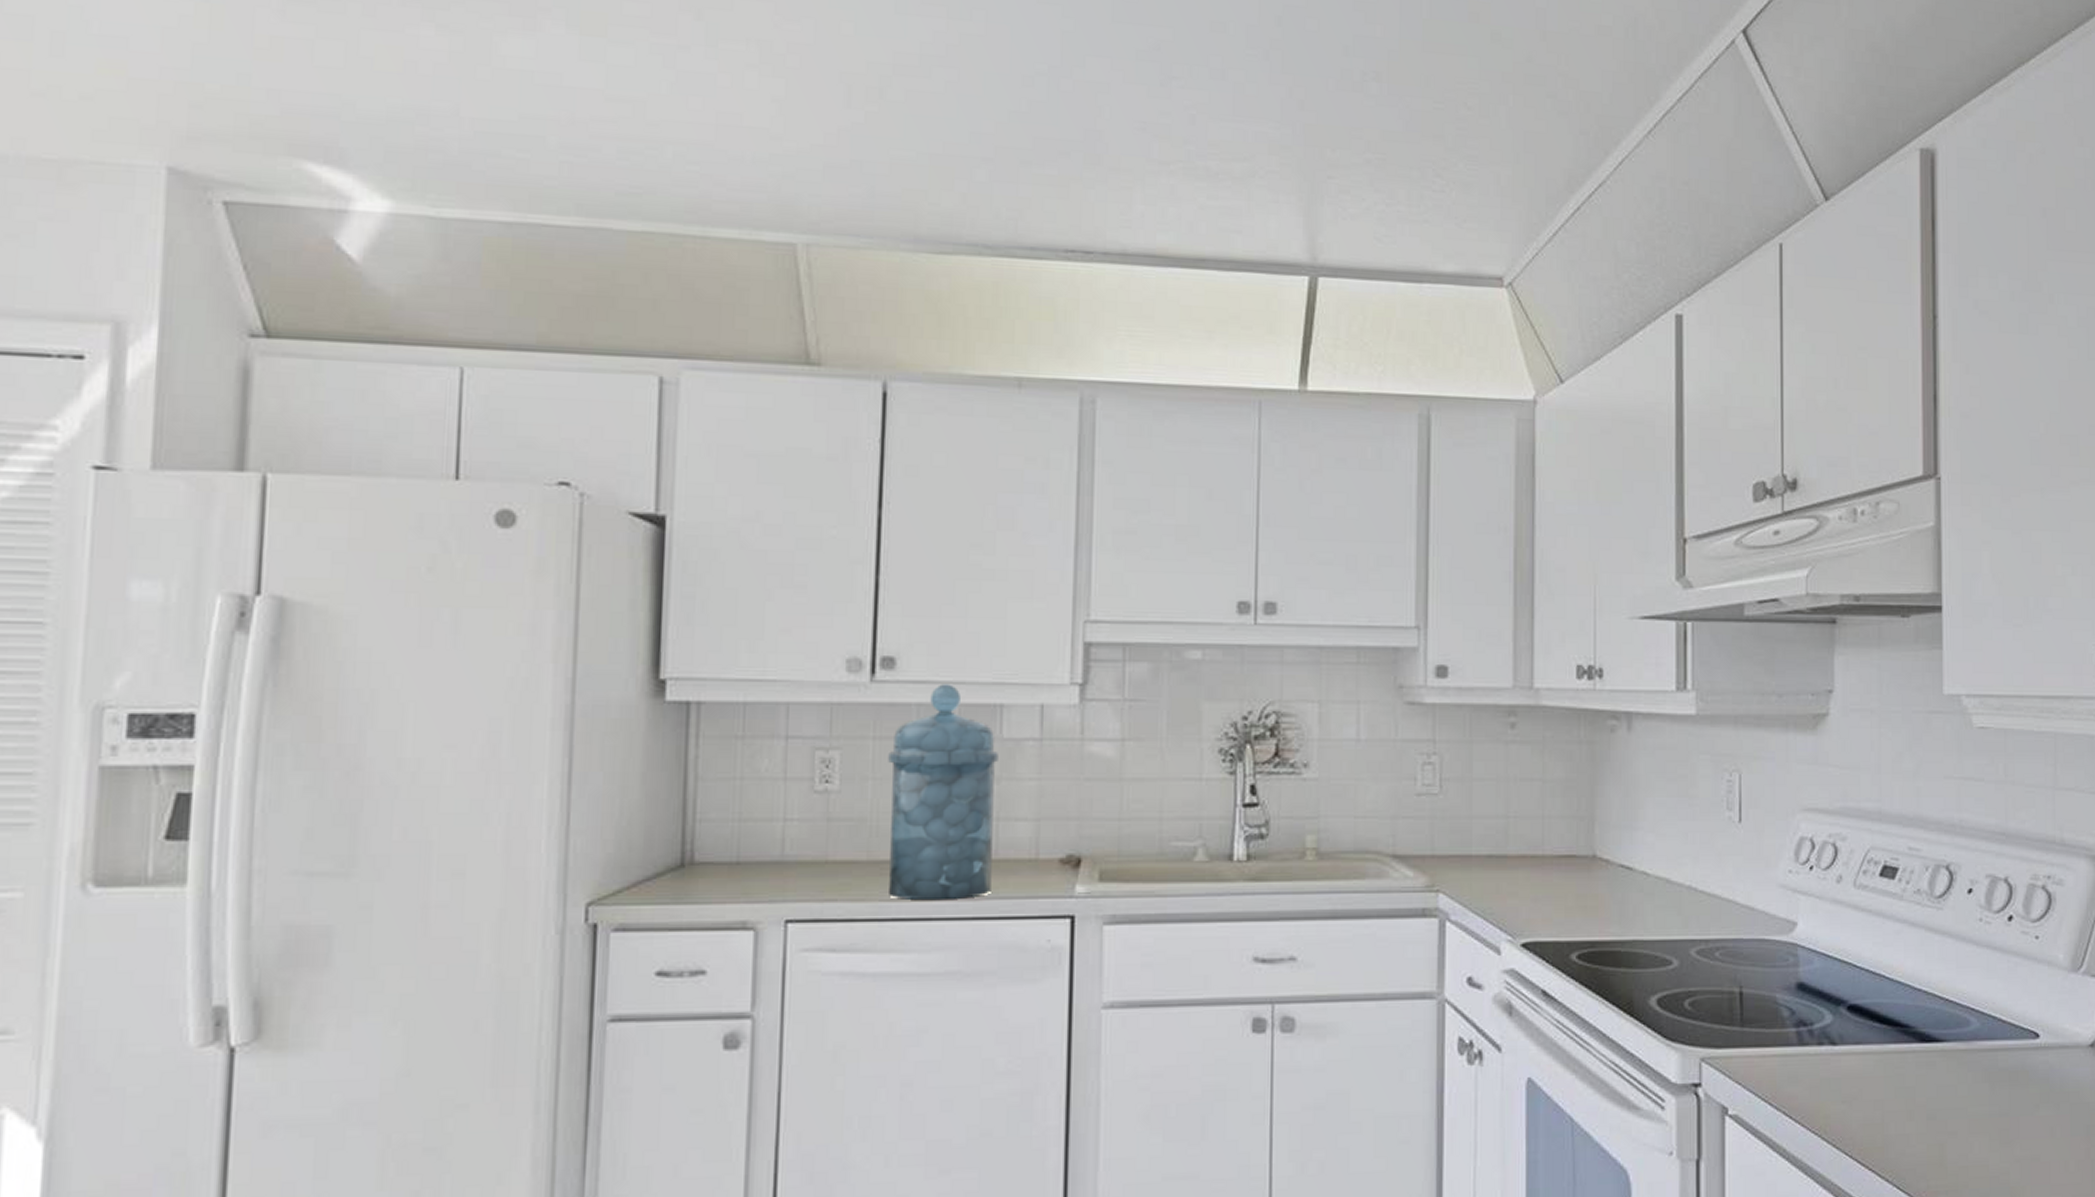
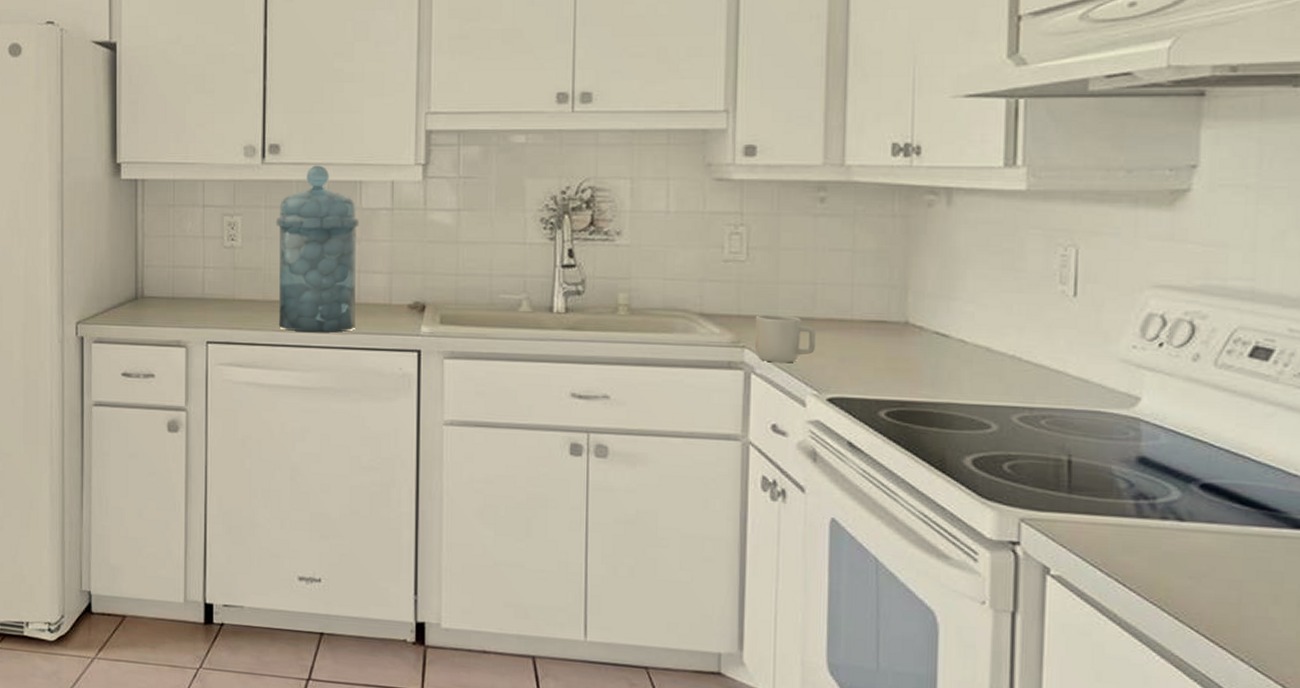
mug: none [1449,852,1509,907] -> present [754,314,815,363]

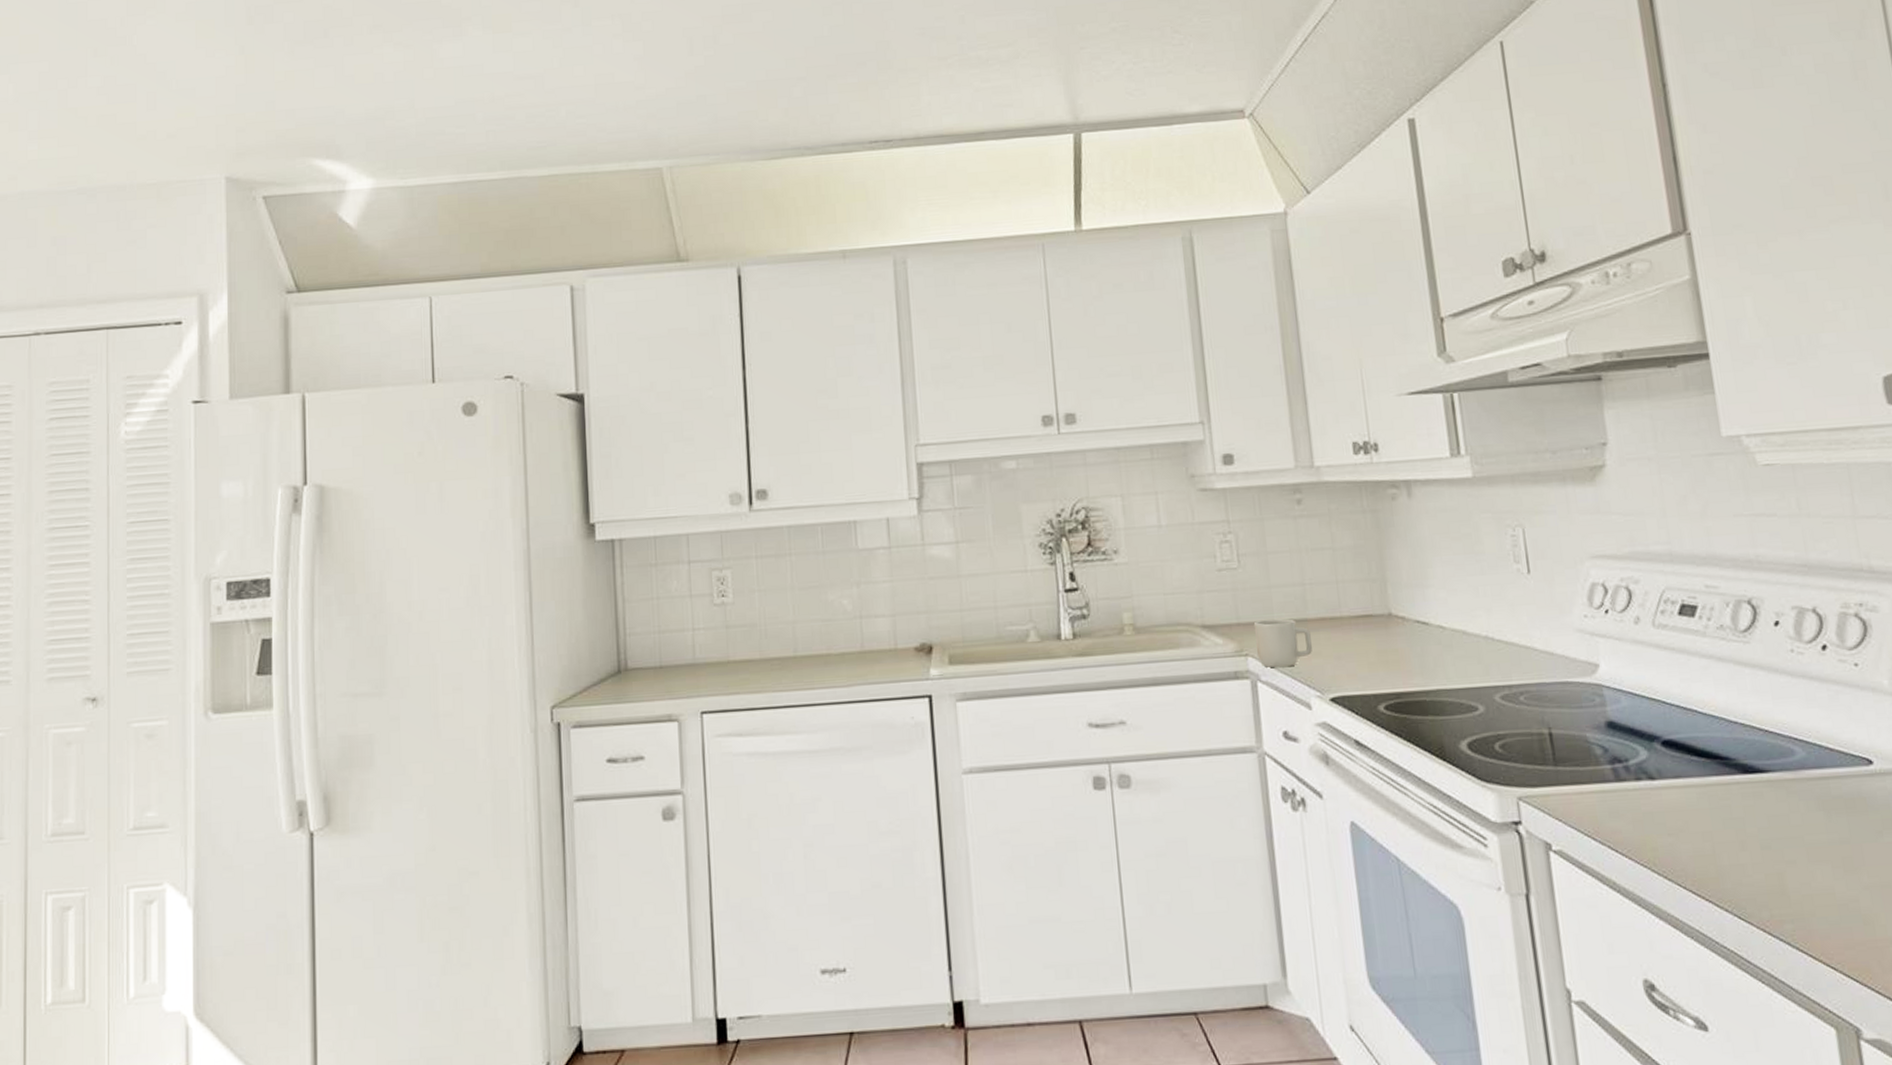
canister: present [276,165,360,333] -> none [769,508,861,689]

